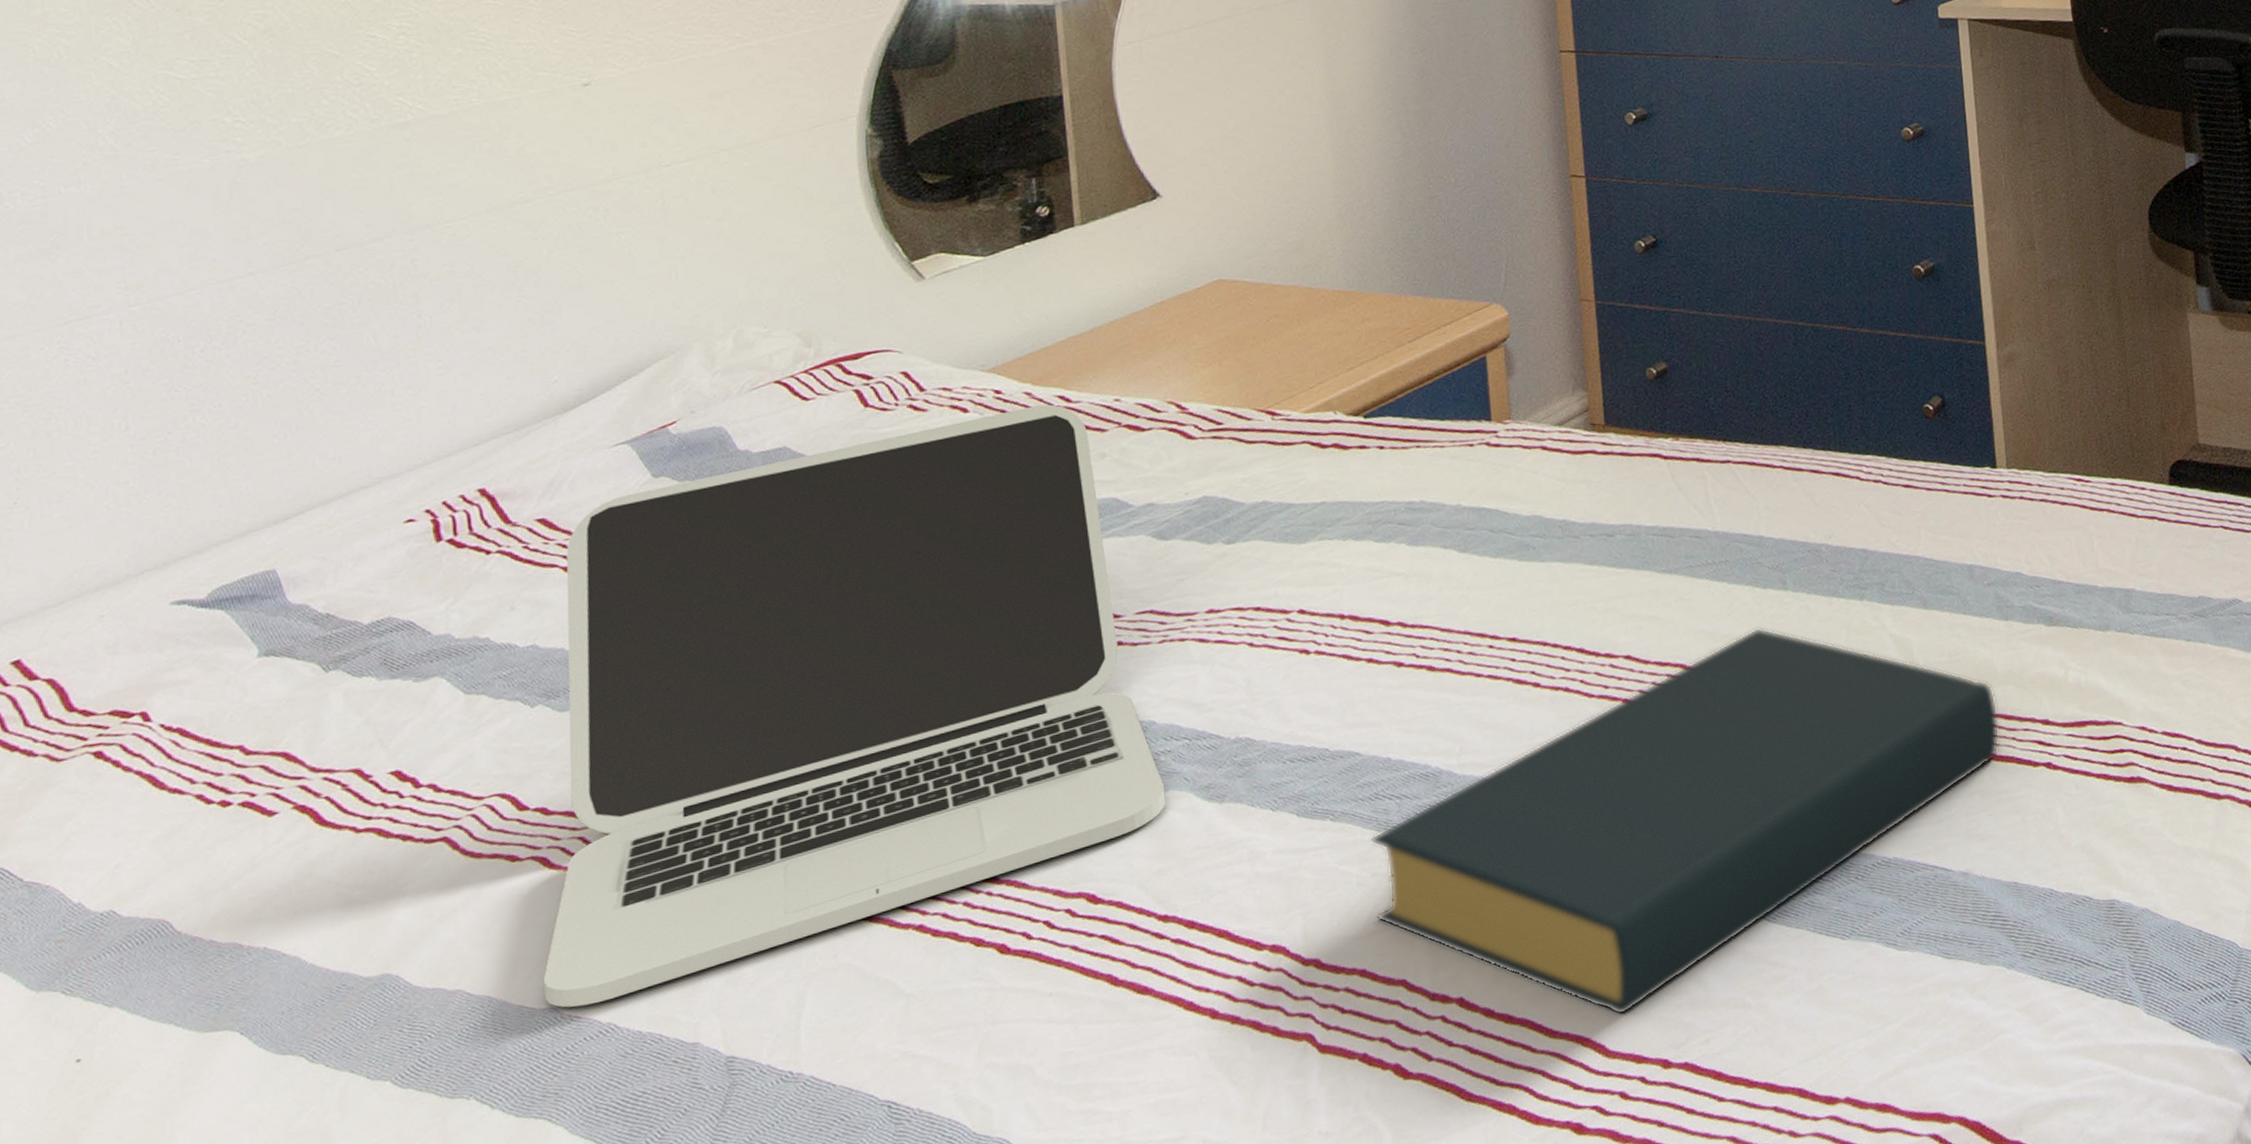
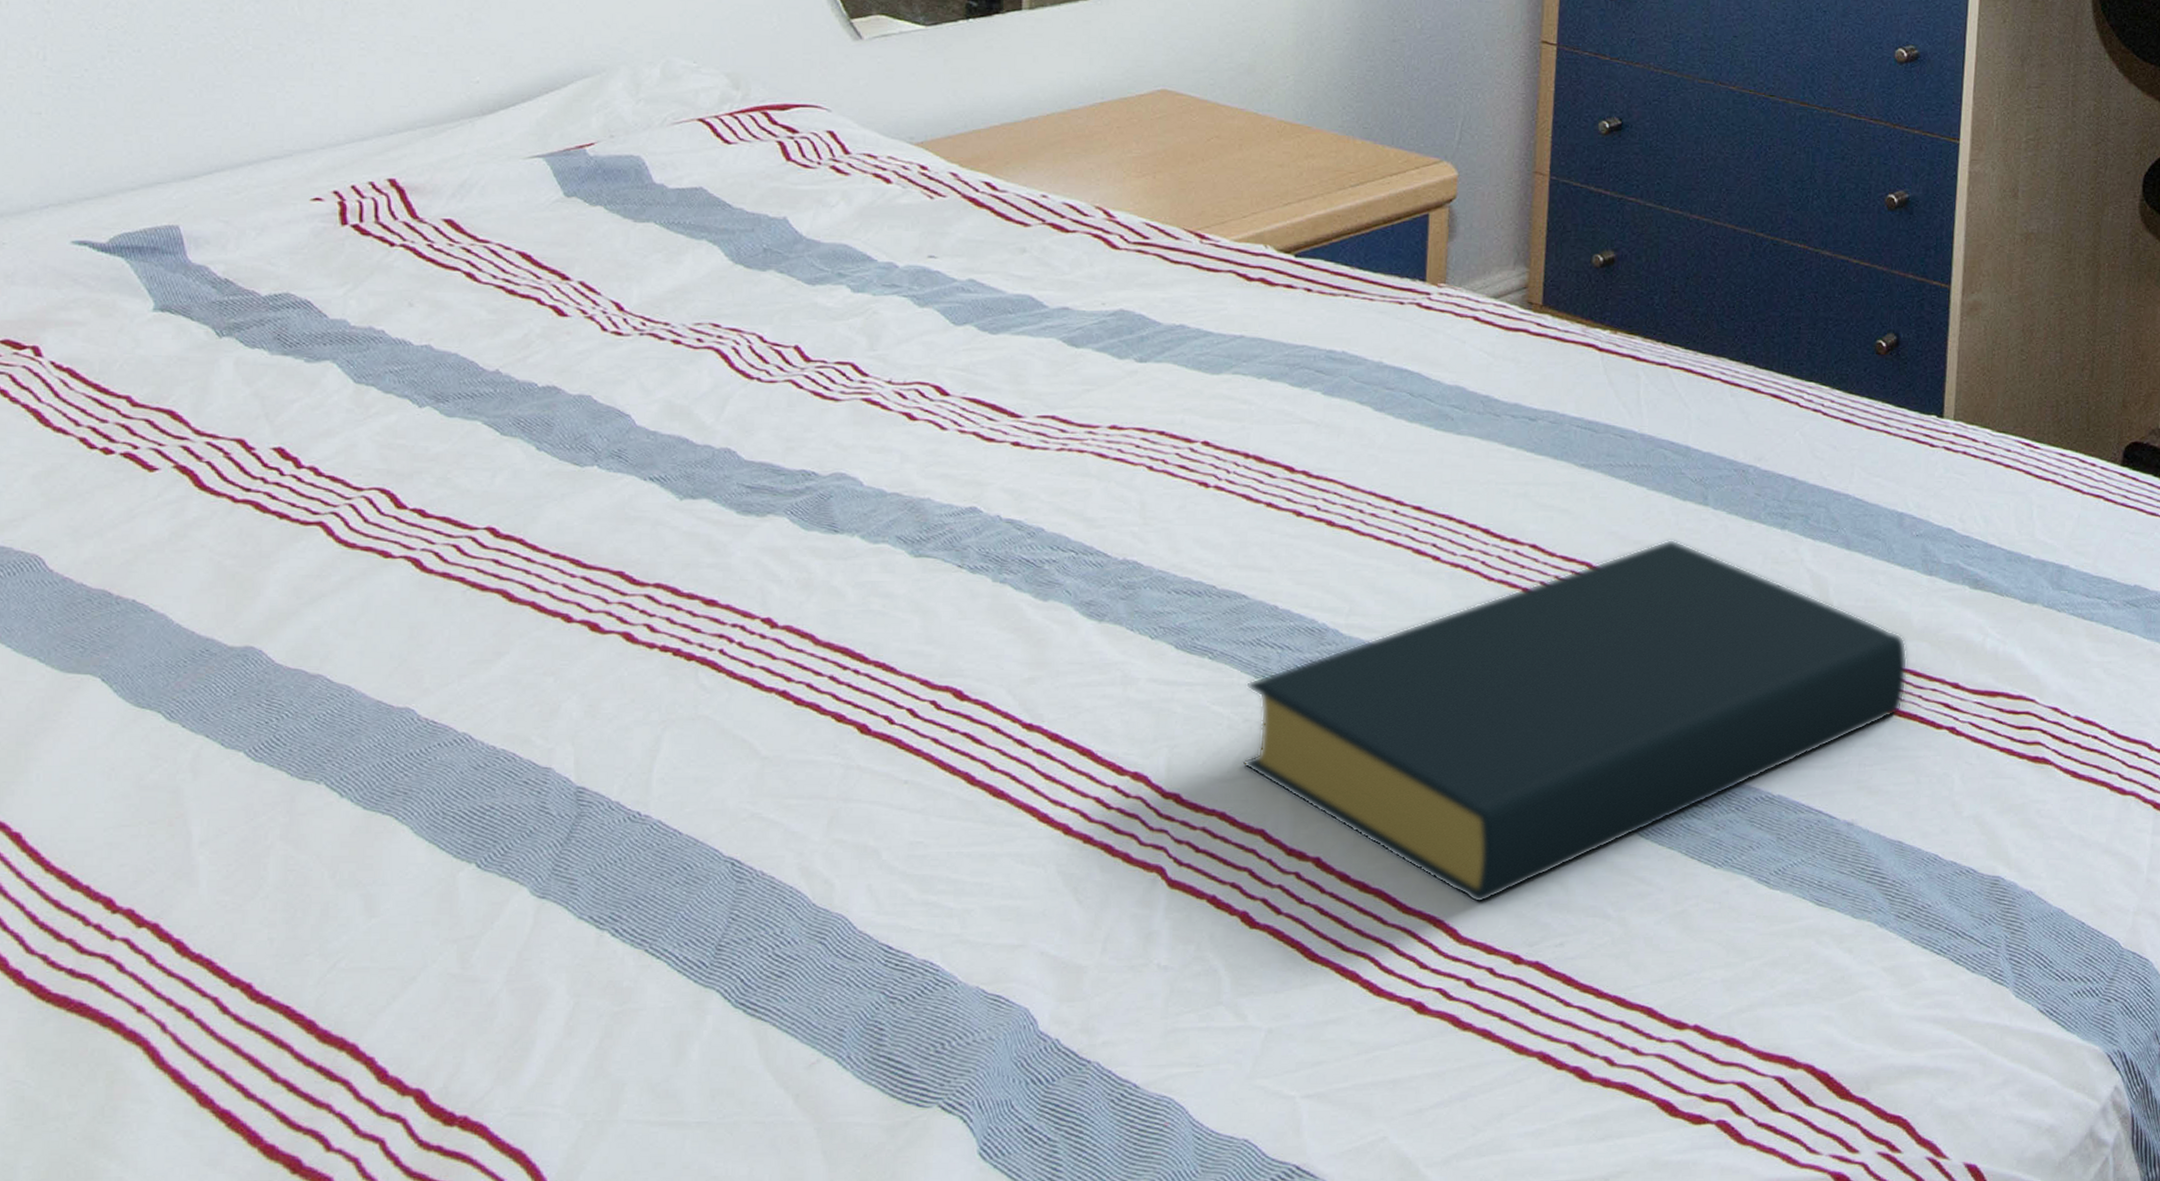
laptop: present [544,404,1166,1008] -> none [404,188,1045,712]

